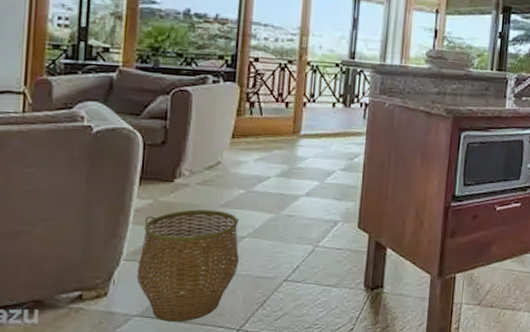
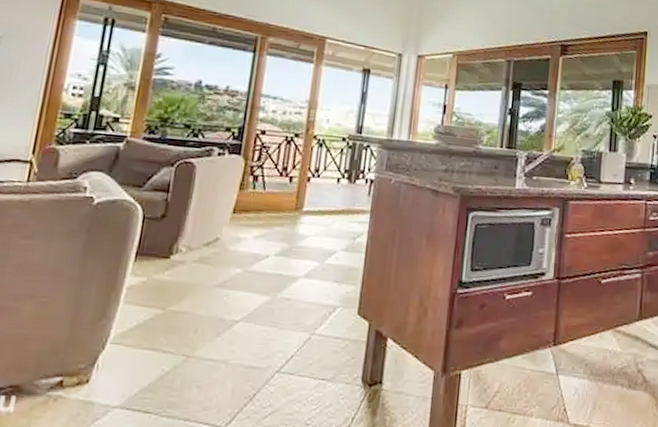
basket: present [136,209,240,321] -> none [121,289,234,415]

